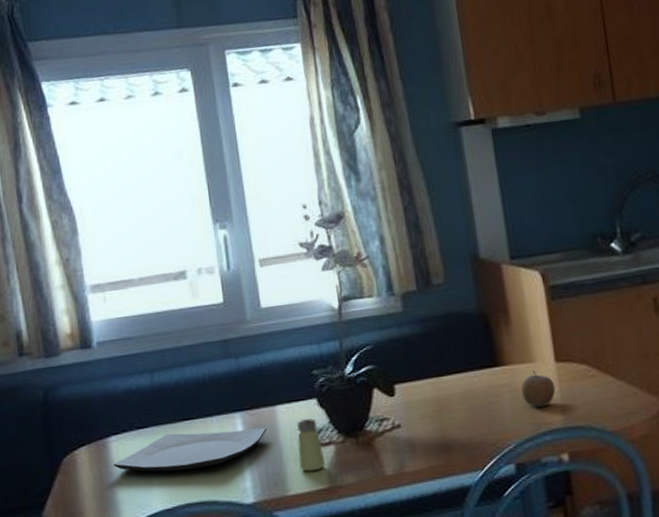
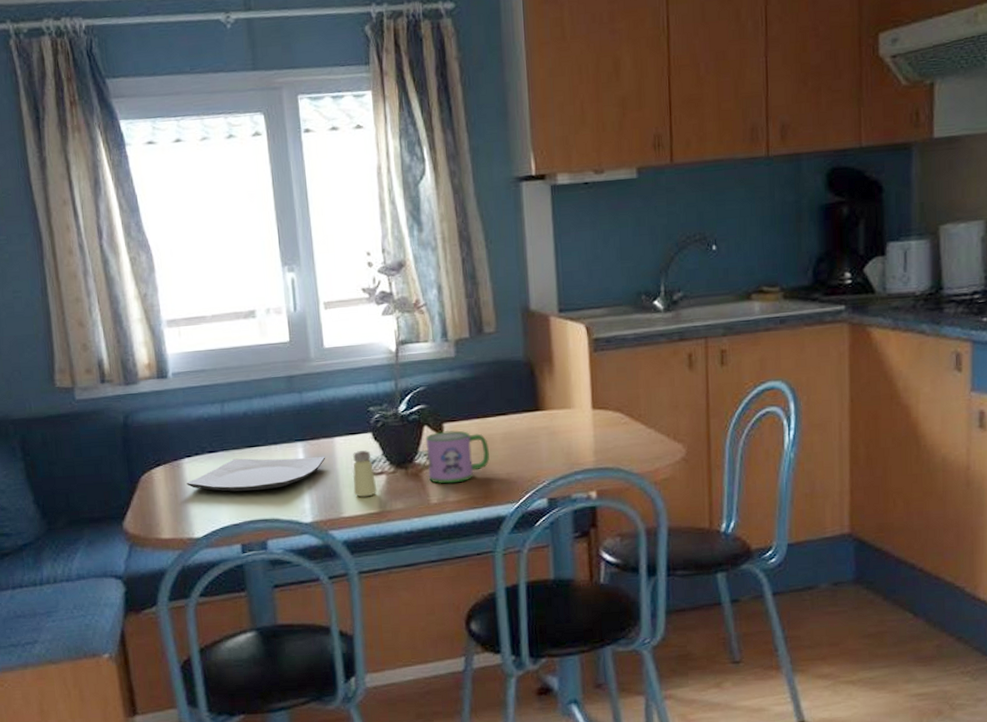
mug: none [376,392,448,453] -> present [425,430,489,484]
fruit: present [521,370,556,408] -> none [558,415,590,450]

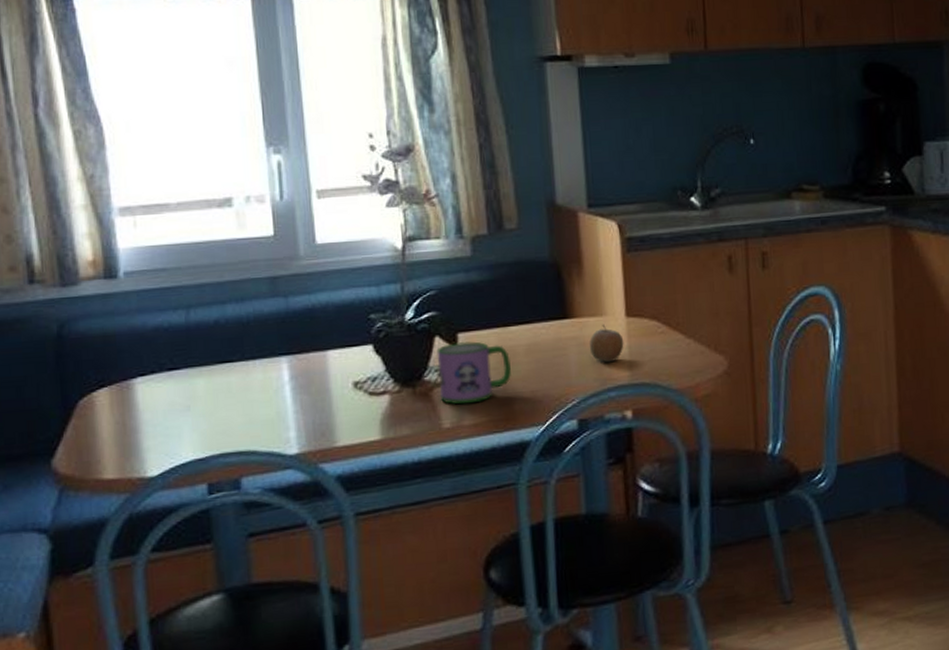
plate: present [186,456,326,492] -> none [138,373,317,418]
saltshaker: present [352,450,377,498] -> none [349,366,379,423]
fruit: none [558,415,590,450] -> present [589,324,624,363]

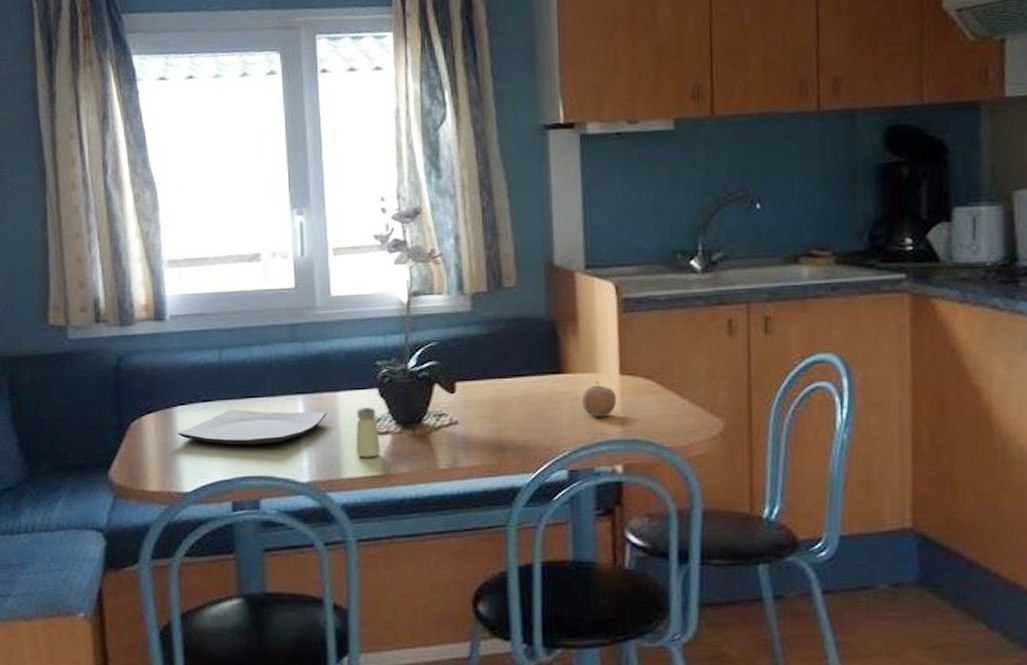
plate: none [138,373,317,418] -> present [178,409,327,445]
saltshaker: none [349,366,379,423] -> present [355,408,381,458]
mug: present [436,341,511,405] -> none [436,391,505,448]

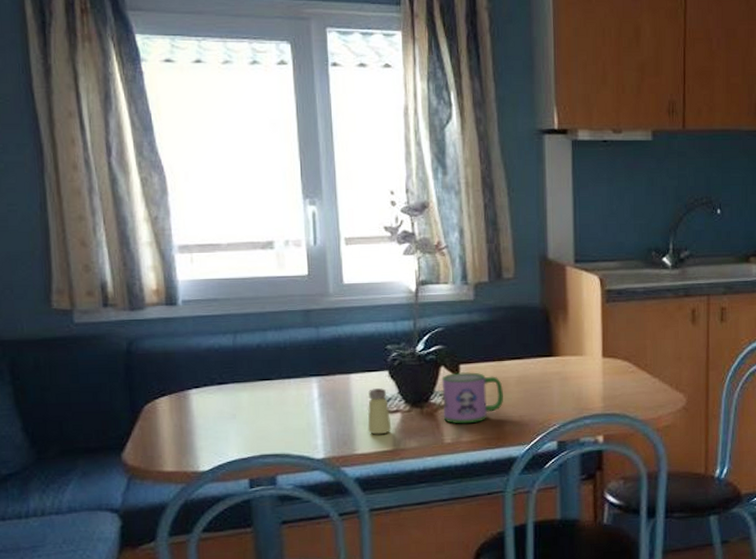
plate: present [178,409,327,445] -> none [193,391,341,425]
mug: none [436,391,505,448] -> present [442,372,503,424]
fruit: present [581,380,617,418] -> none [570,362,600,395]

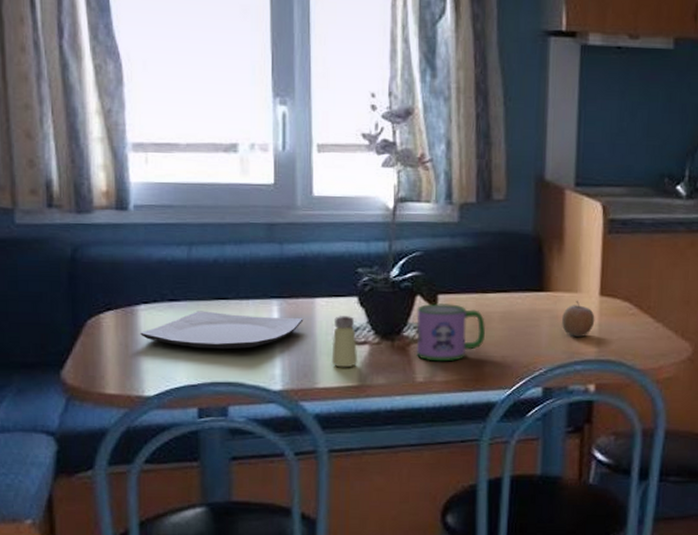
plate: none [193,391,341,425] -> present [140,310,304,350]
fruit: none [570,362,600,395] -> present [561,300,595,338]

